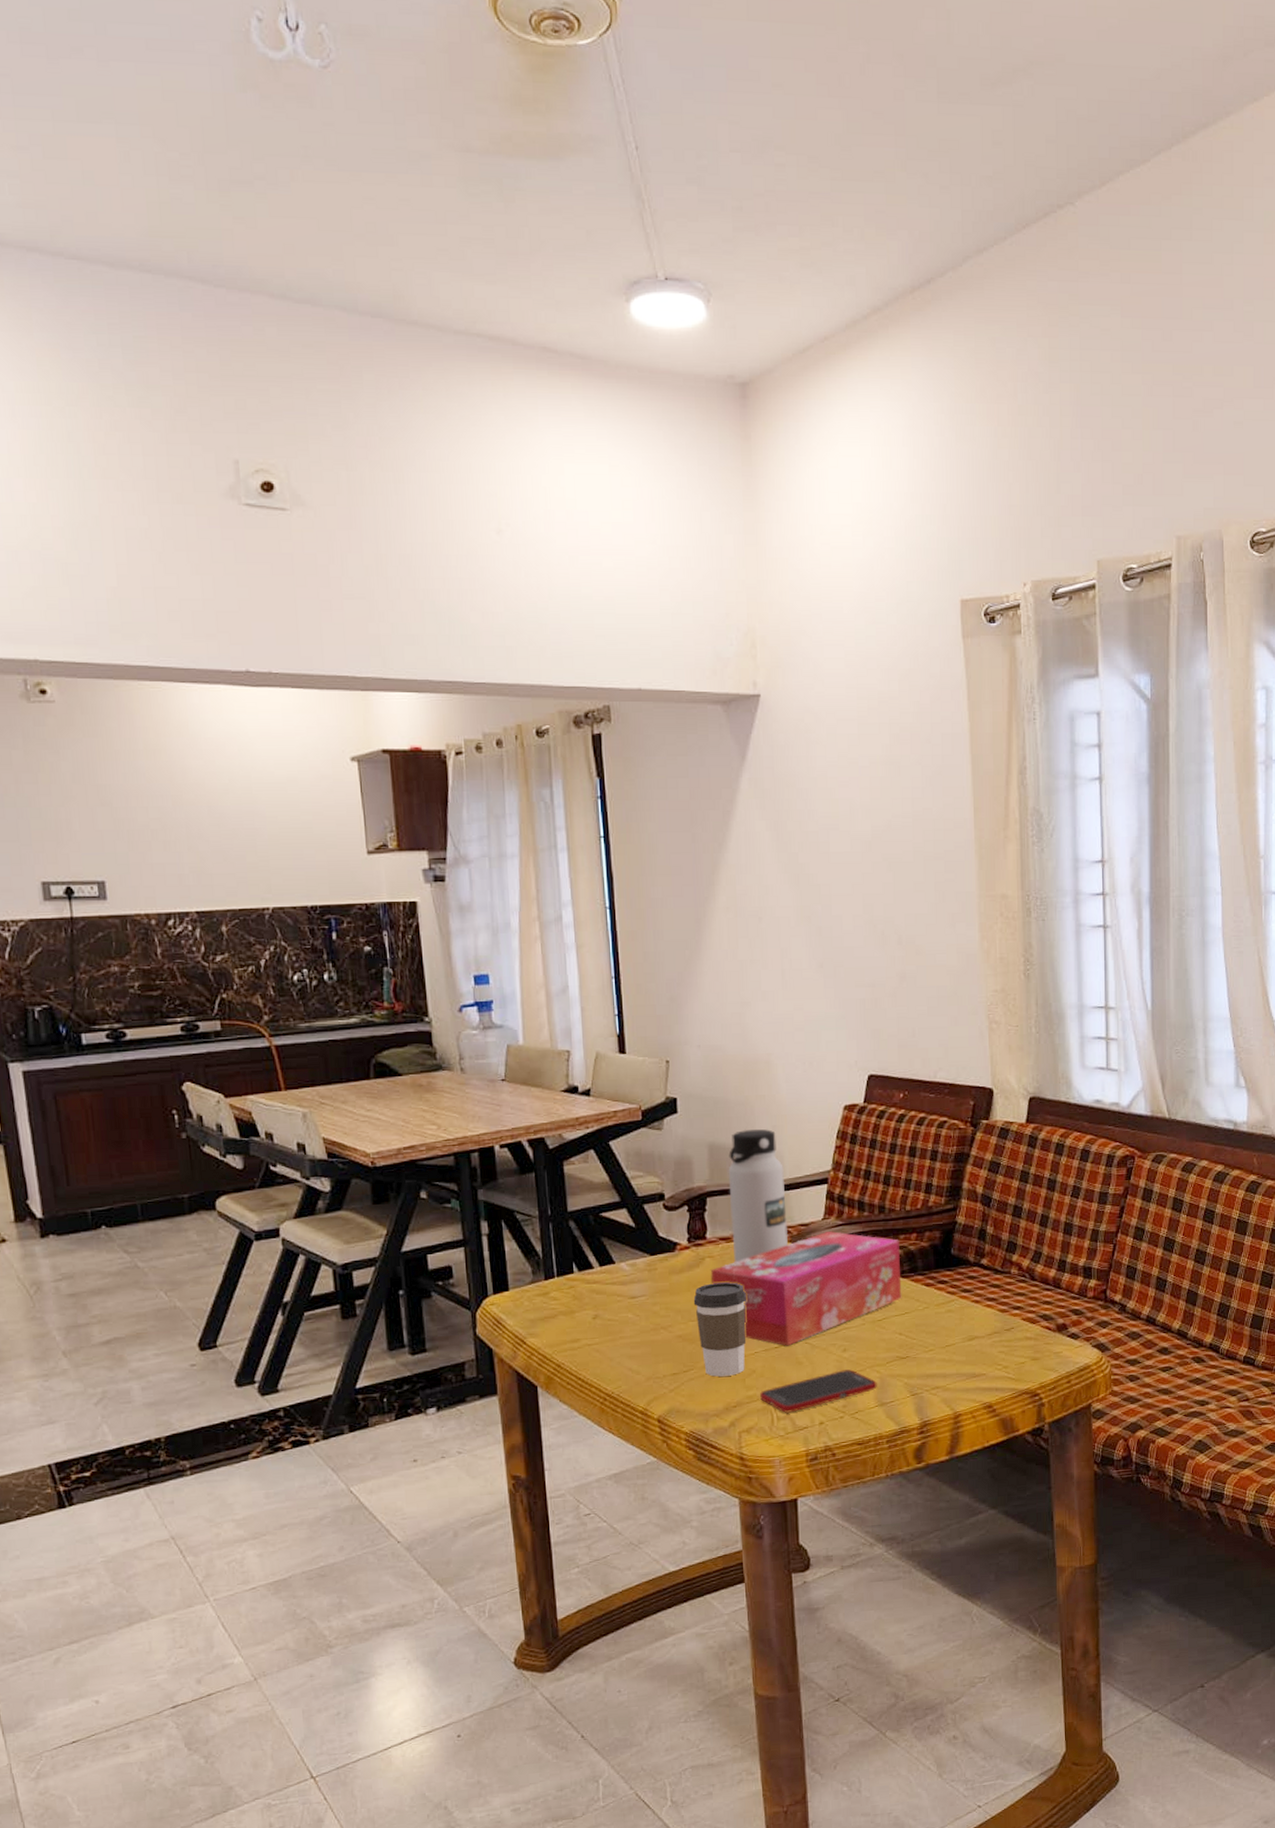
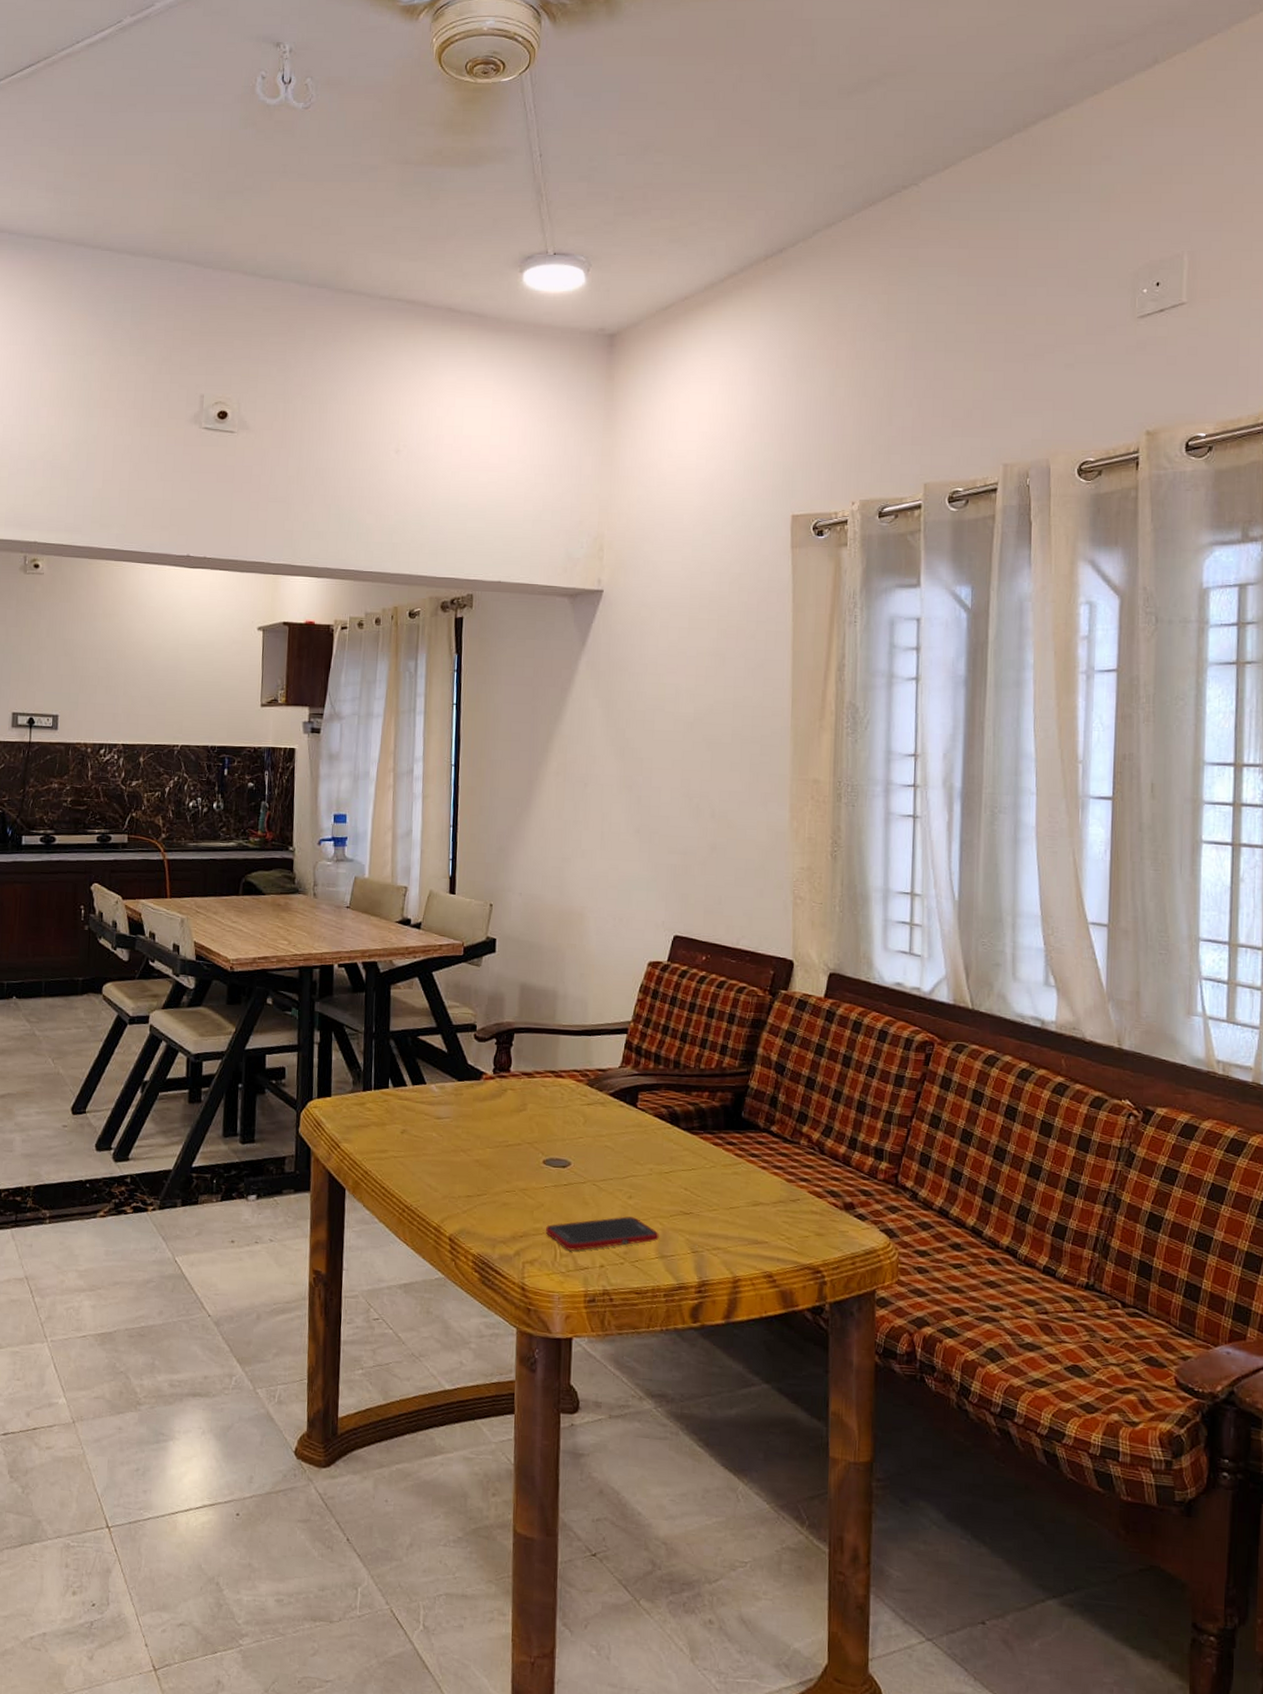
coffee cup: present [693,1282,747,1377] -> none [492,1114,543,1206]
tissue box: present [710,1230,902,1346] -> none [510,1079,692,1185]
water bottle: present [728,1129,789,1263] -> none [534,975,588,1098]

